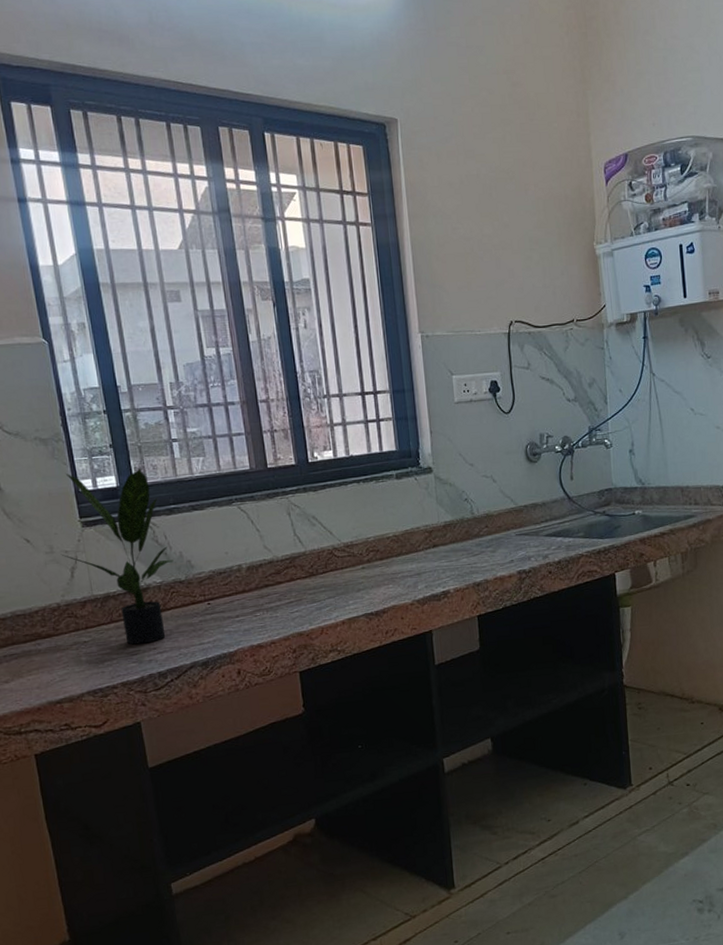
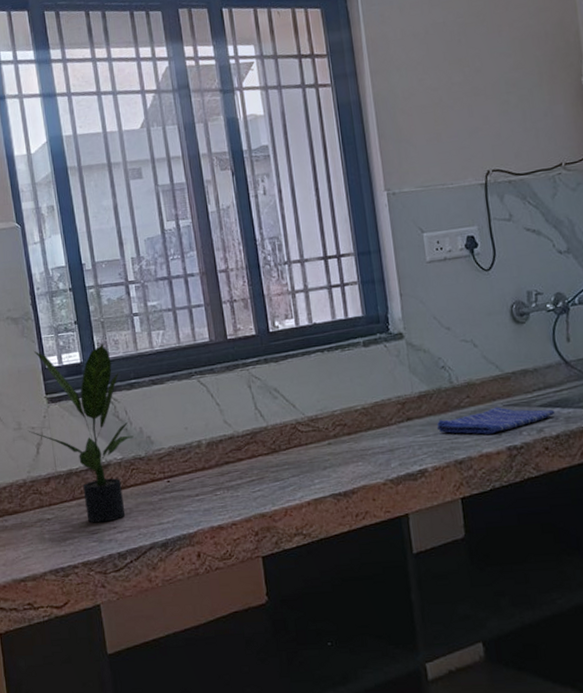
dish towel: none [458,536,558,560] -> present [436,407,555,435]

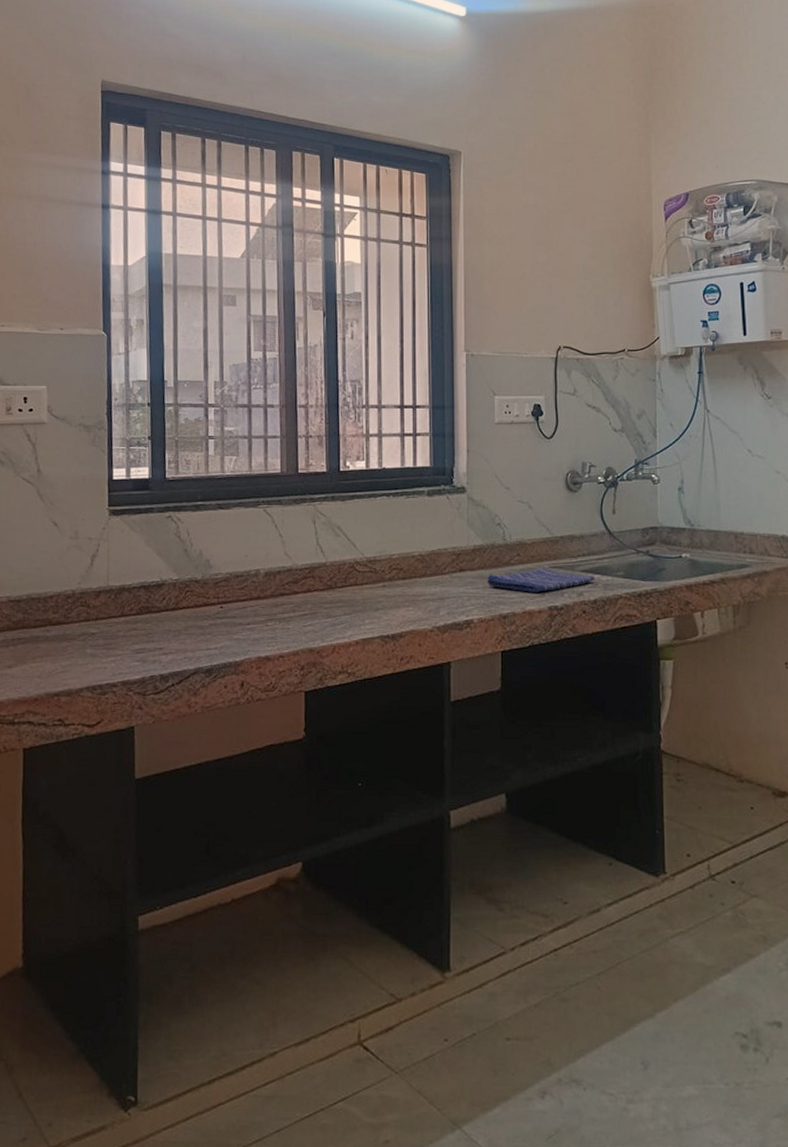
potted plant: present [28,342,134,523] -> none [84,461,193,642]

